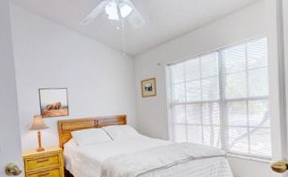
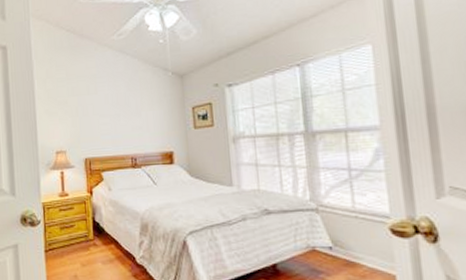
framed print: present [38,87,70,119] -> none [61,116,100,156]

